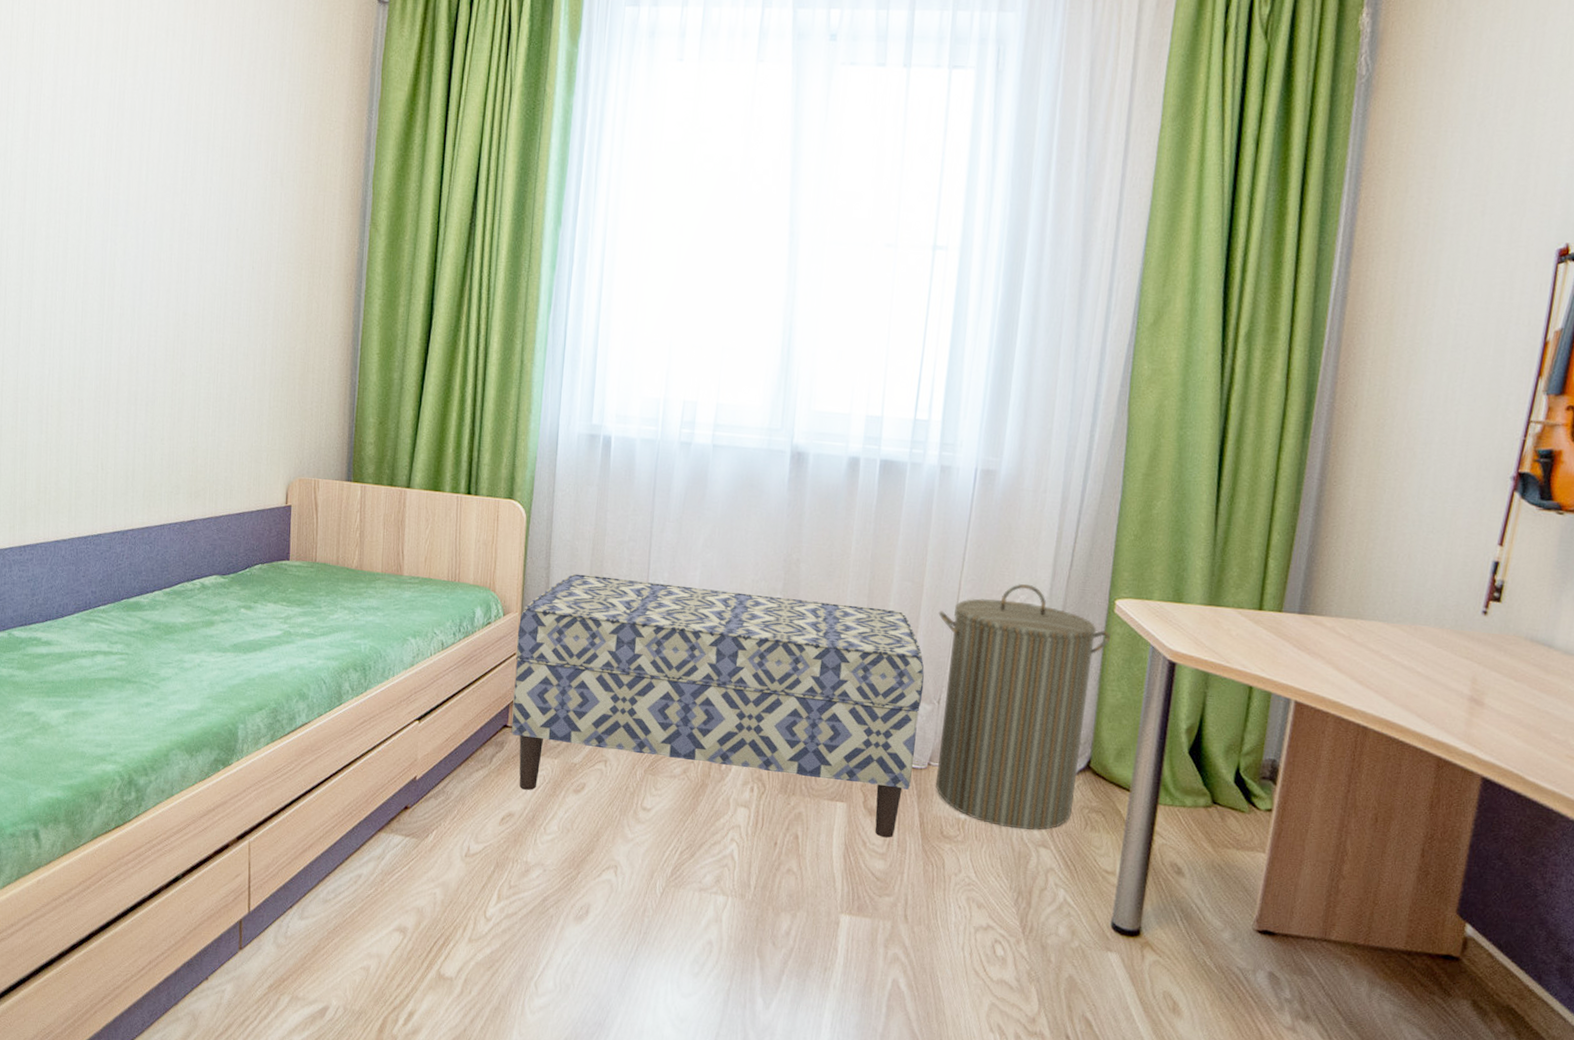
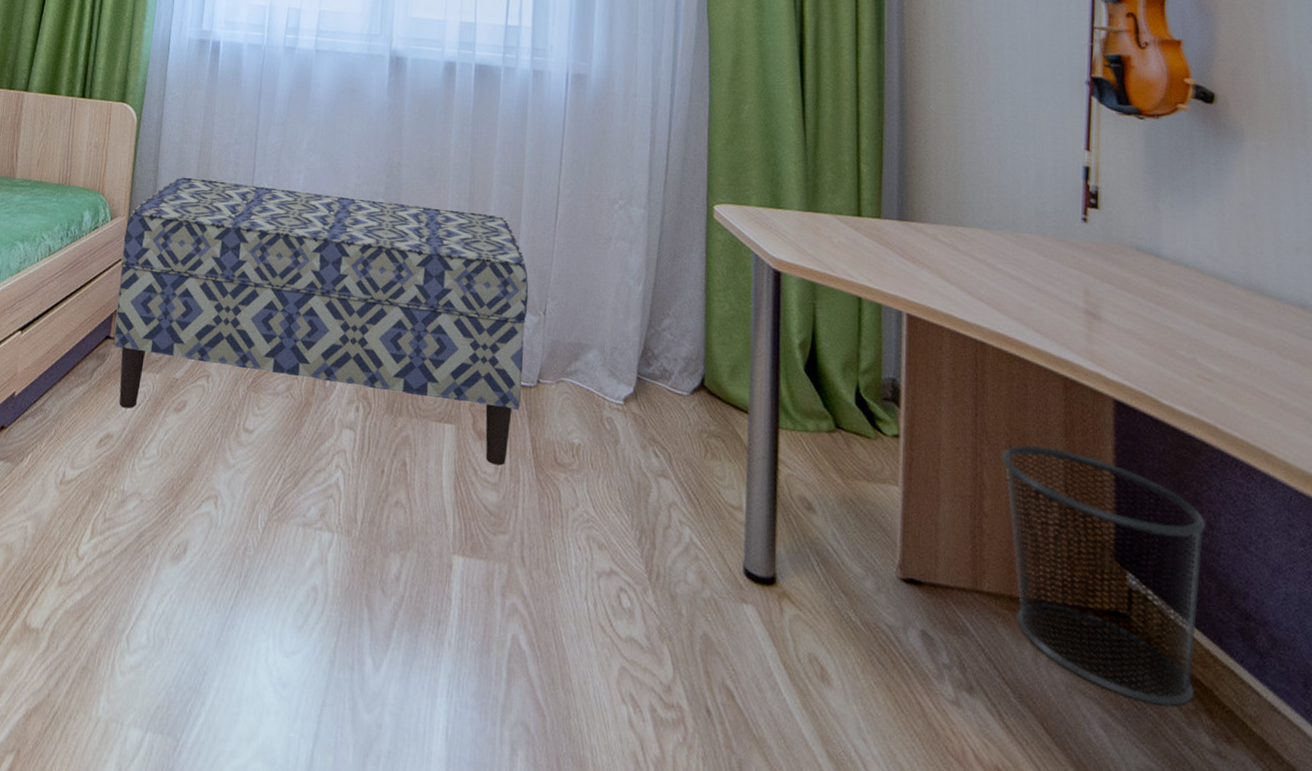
laundry hamper: present [935,583,1111,831] -> none [539,188,712,458]
waste bin: none [1357,817,1548,1031] -> present [1001,445,1206,707]

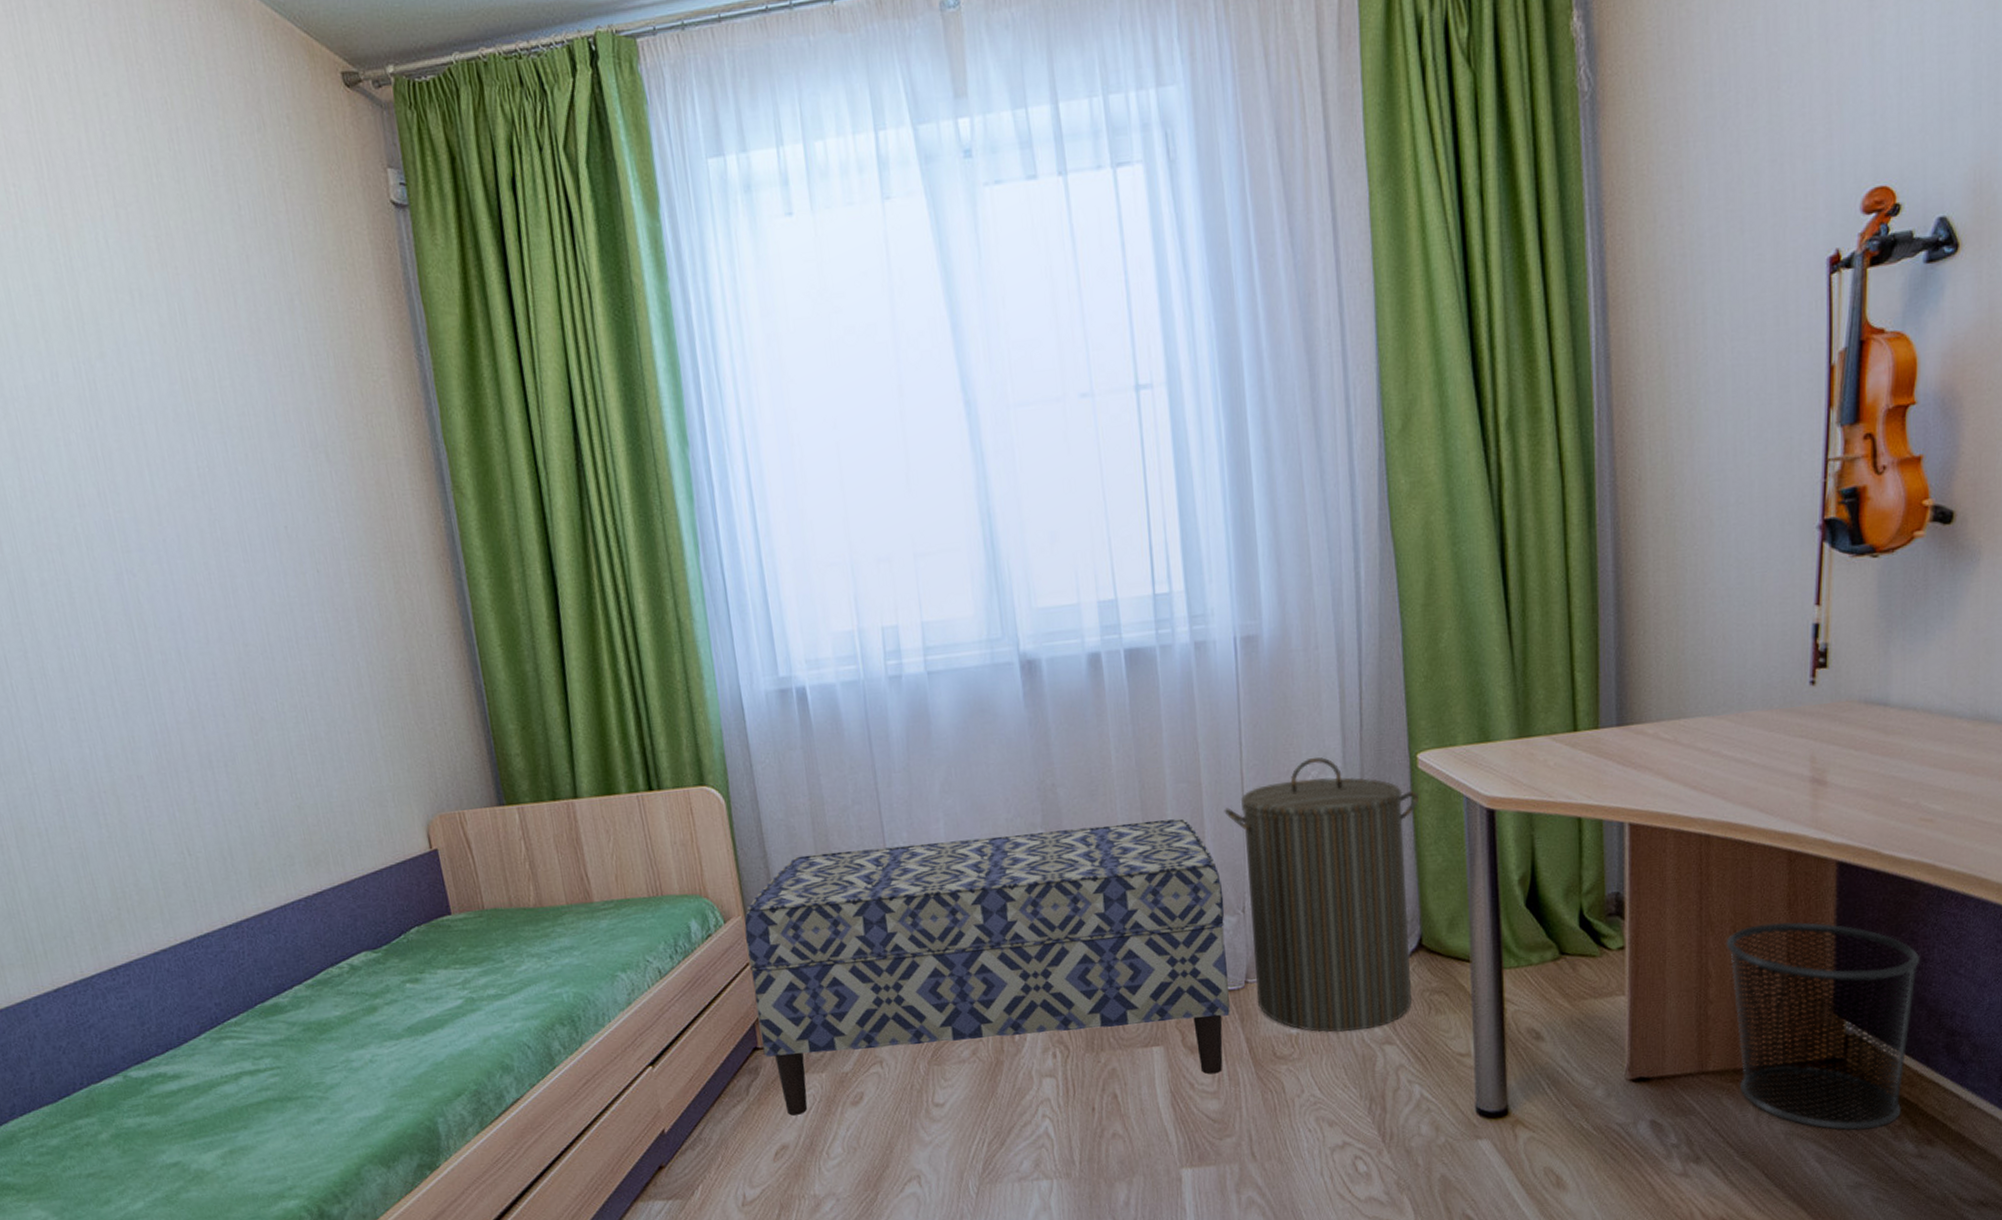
laundry hamper: none [539,188,712,458] -> present [1224,756,1419,1033]

